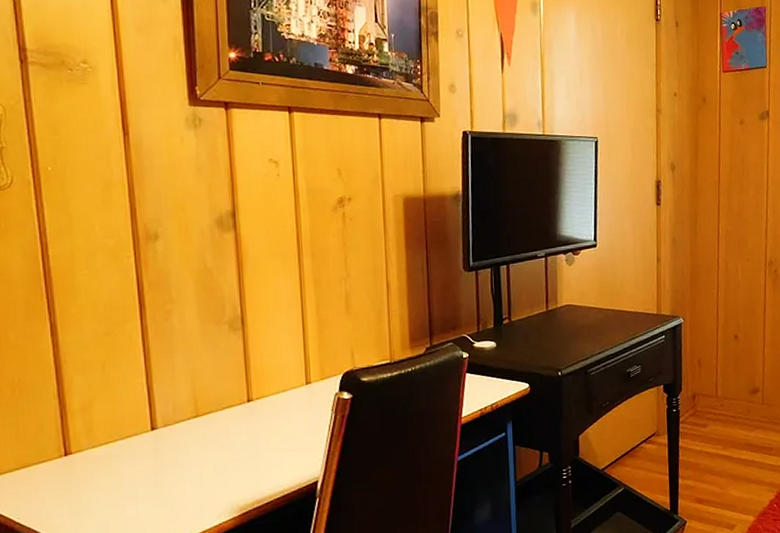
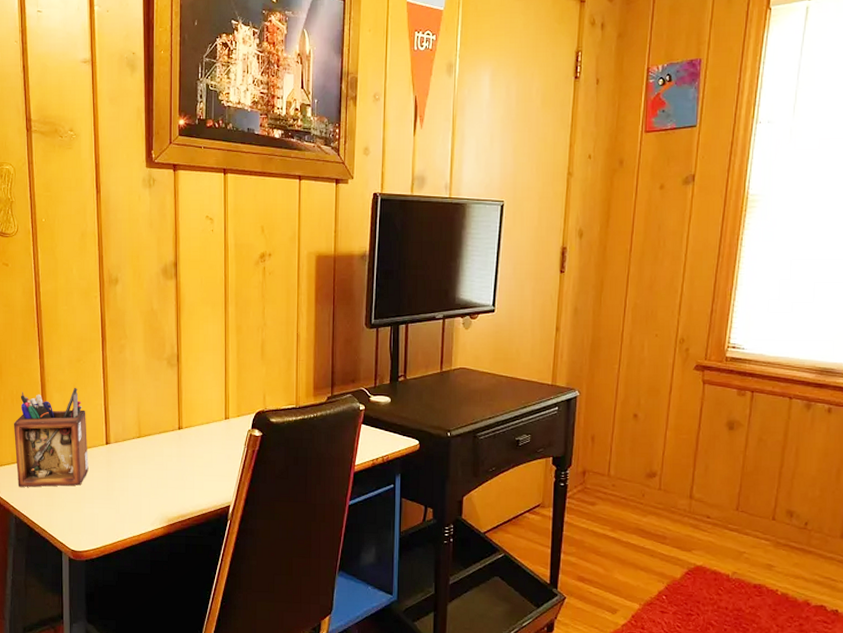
desk organizer: none [17,367,129,498] -> present [14,388,89,487]

